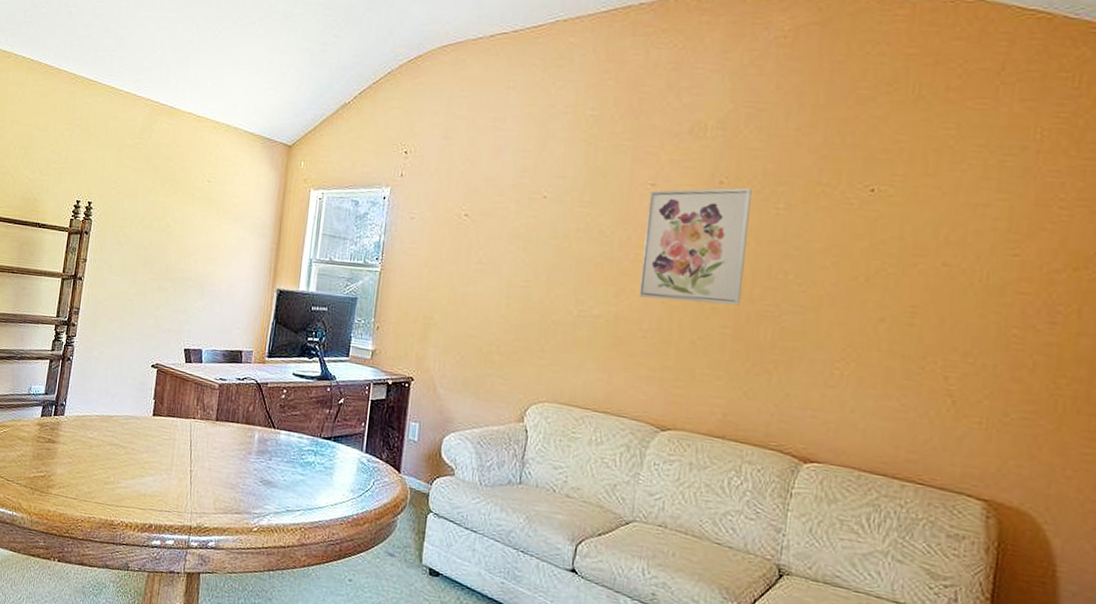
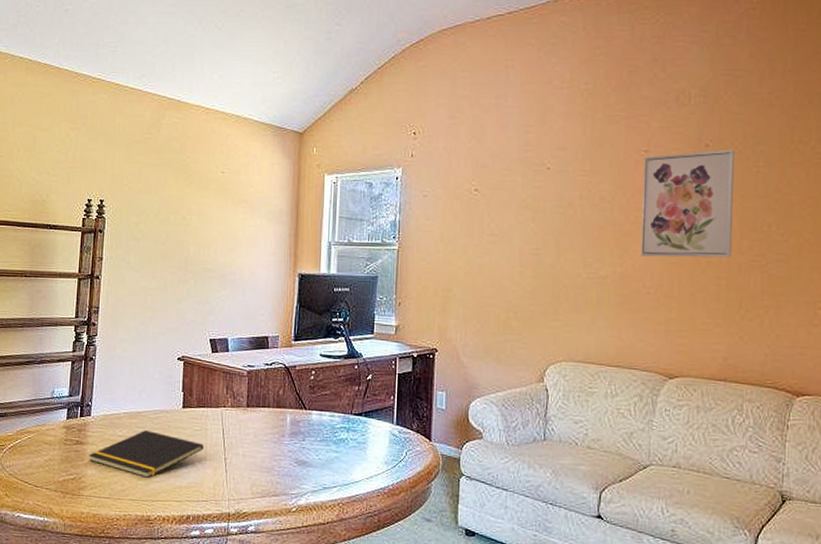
notepad: none [59,435,171,483] -> present [88,430,204,478]

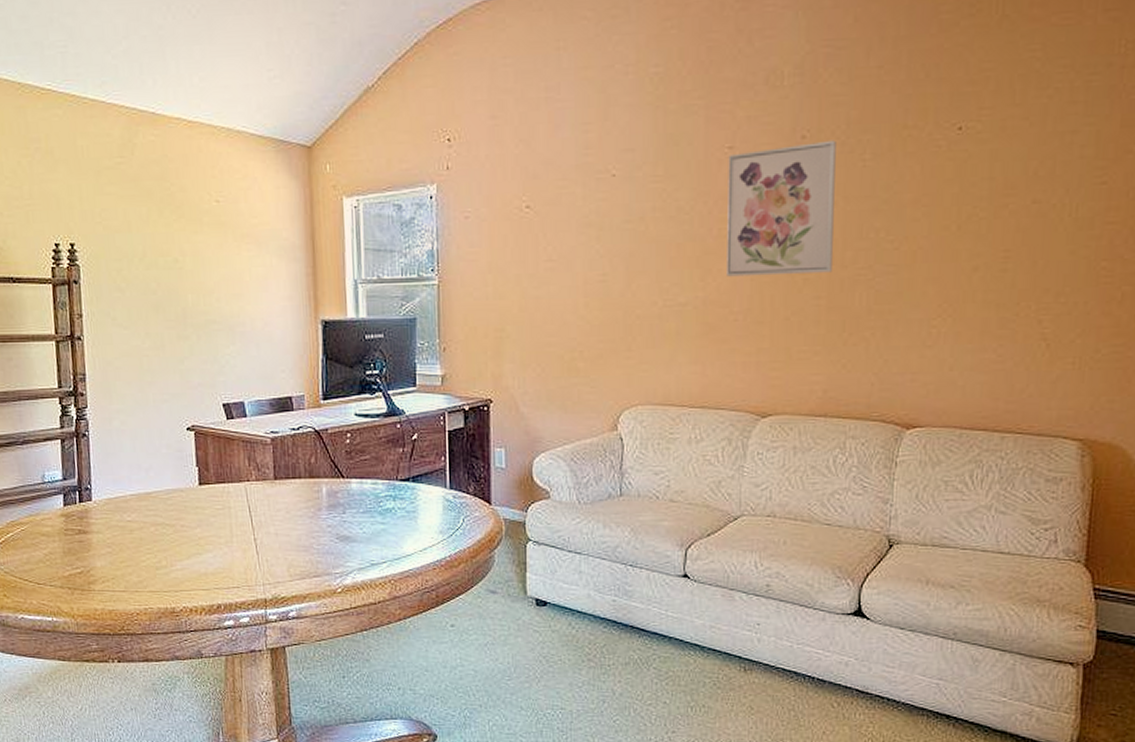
notepad: present [88,430,204,478] -> none [94,513,229,566]

